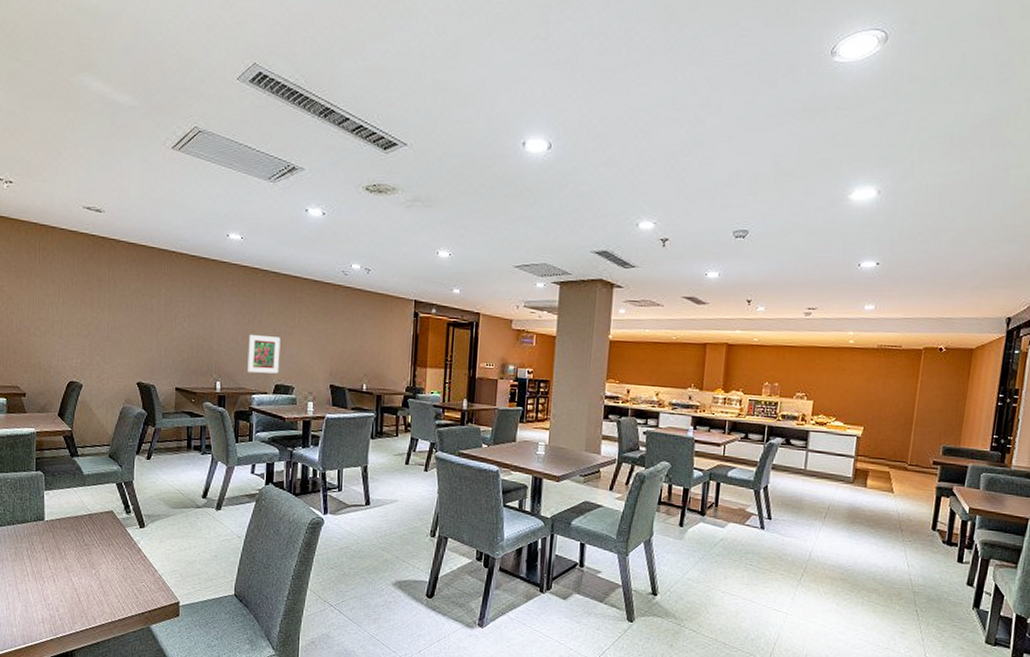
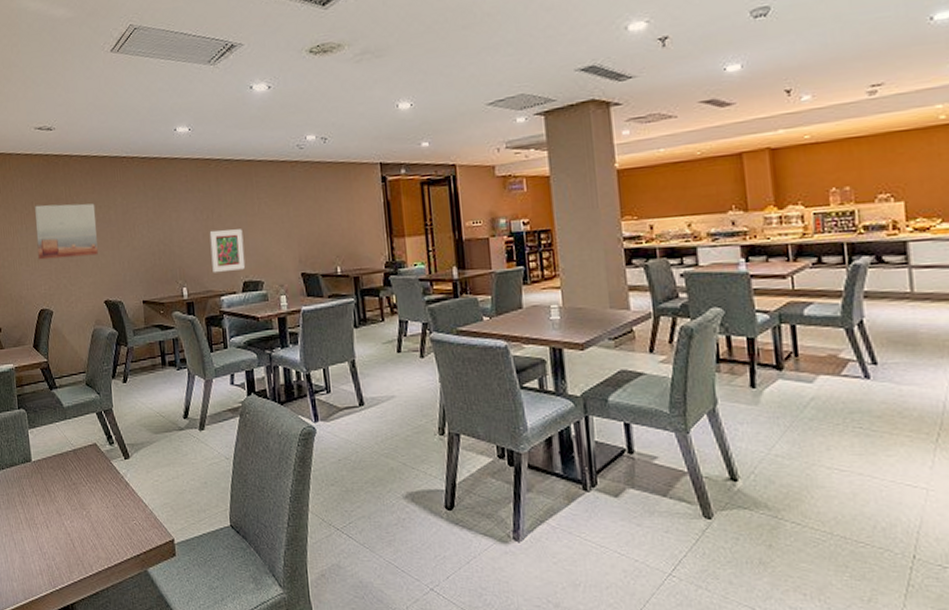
wall art: none [73,282,138,339] -> present [35,203,98,260]

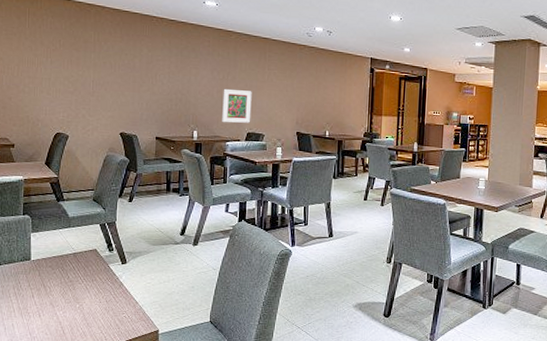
wall art: present [35,203,98,260] -> none [60,43,121,94]

